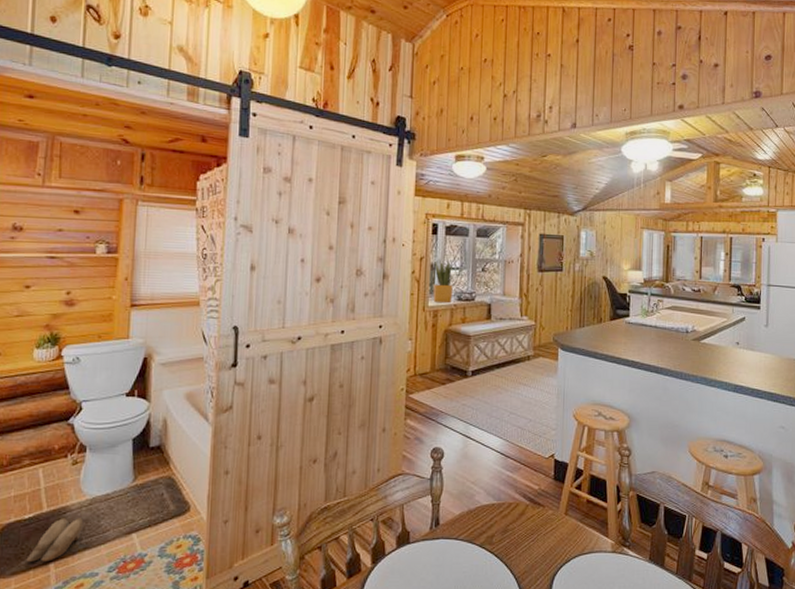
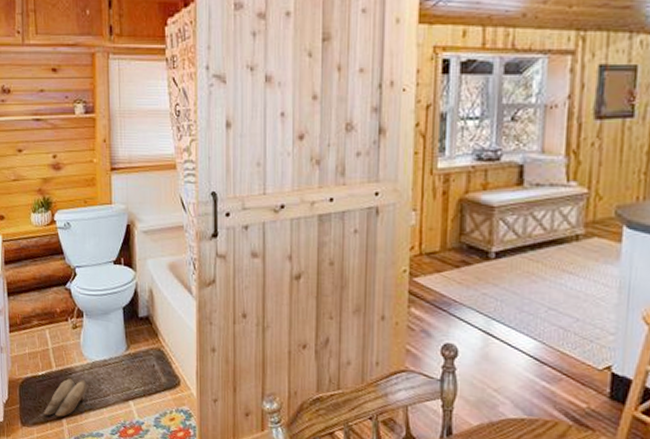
planter: present [433,258,455,304] -> none [443,105,473,165]

